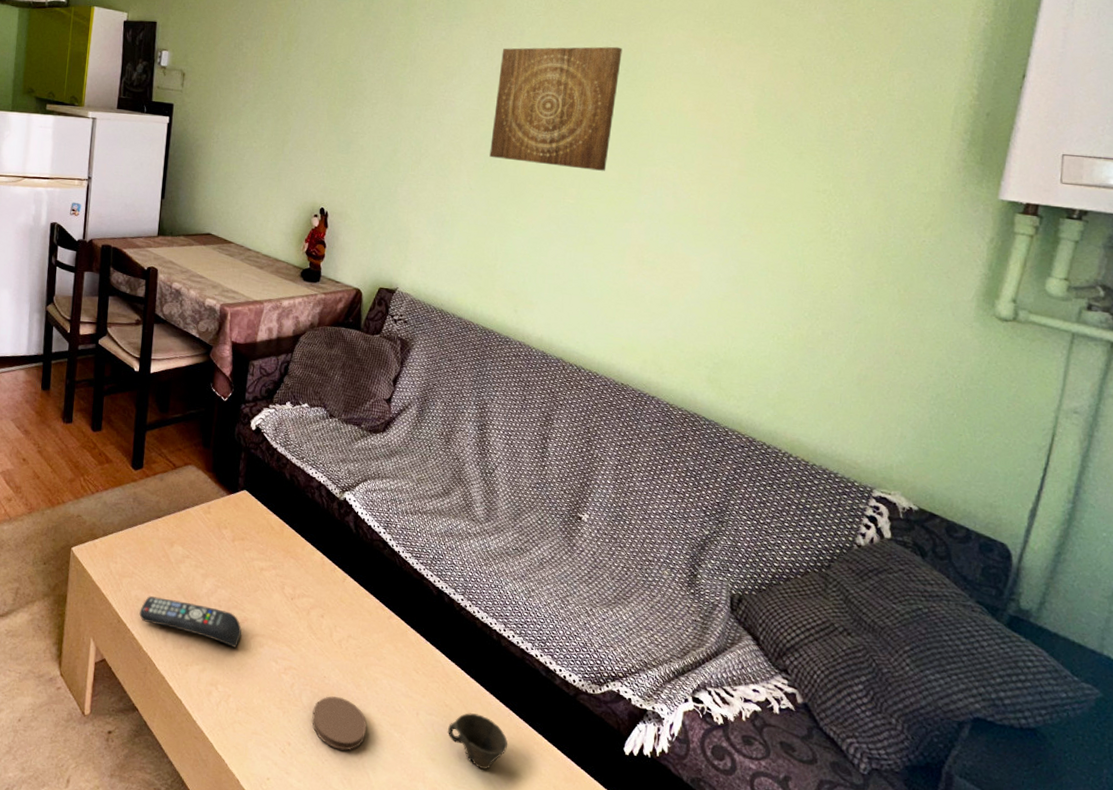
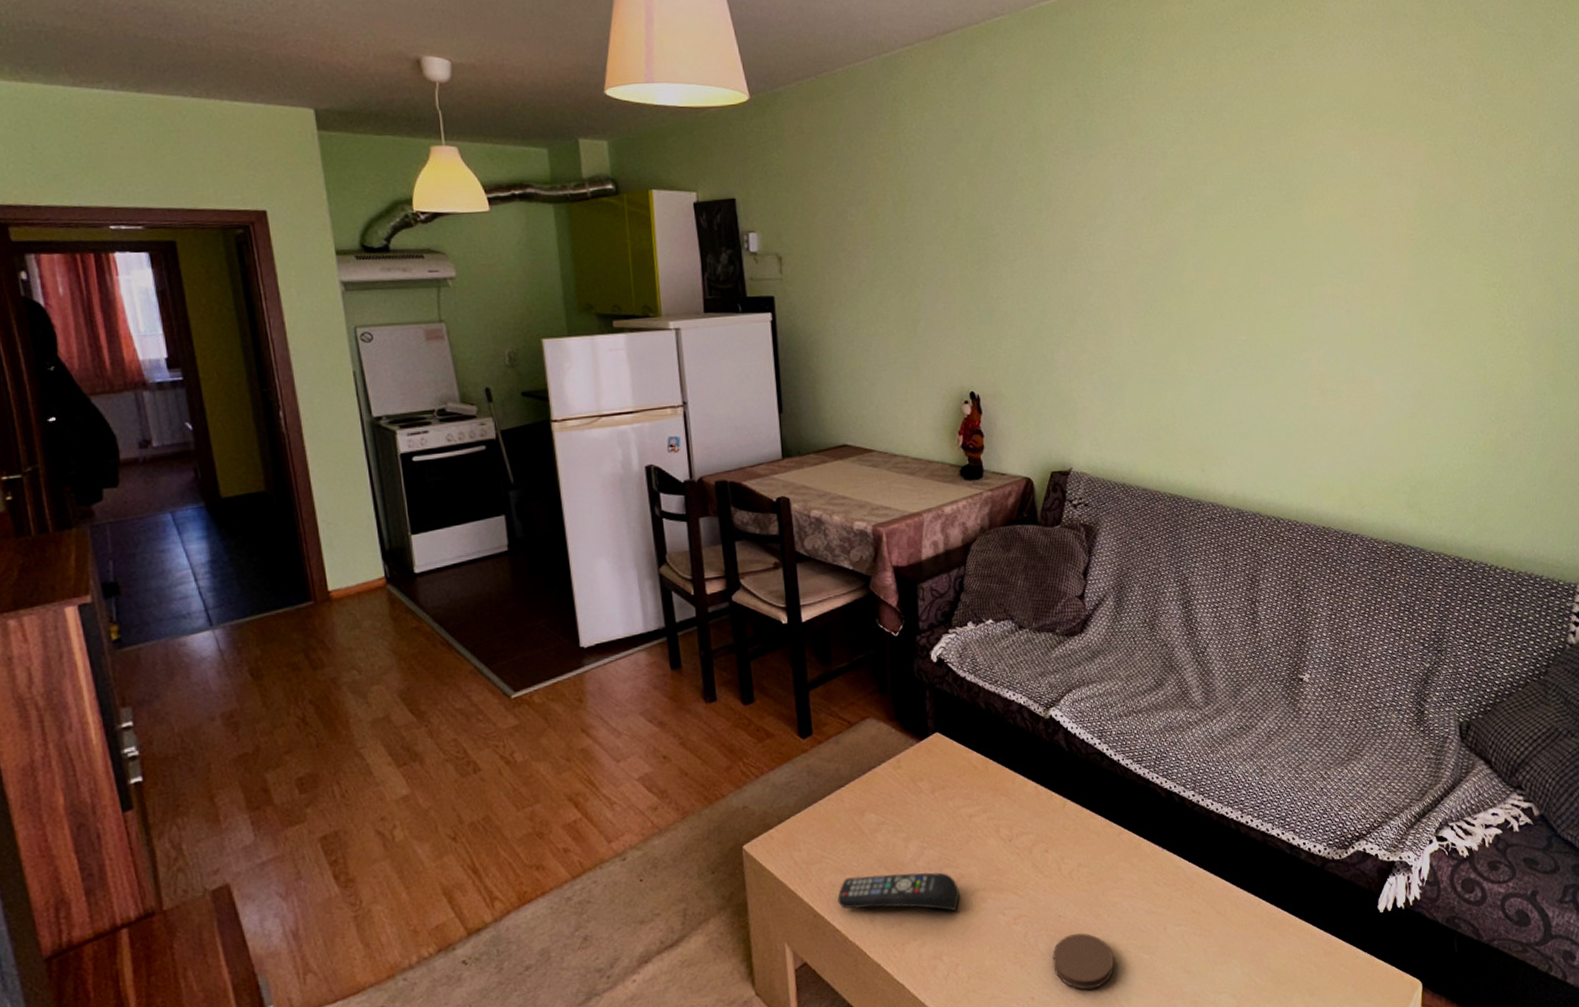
cup: present [448,713,508,770] -> none [1199,911,1263,968]
wall art: present [489,46,623,171] -> none [1145,157,1275,303]

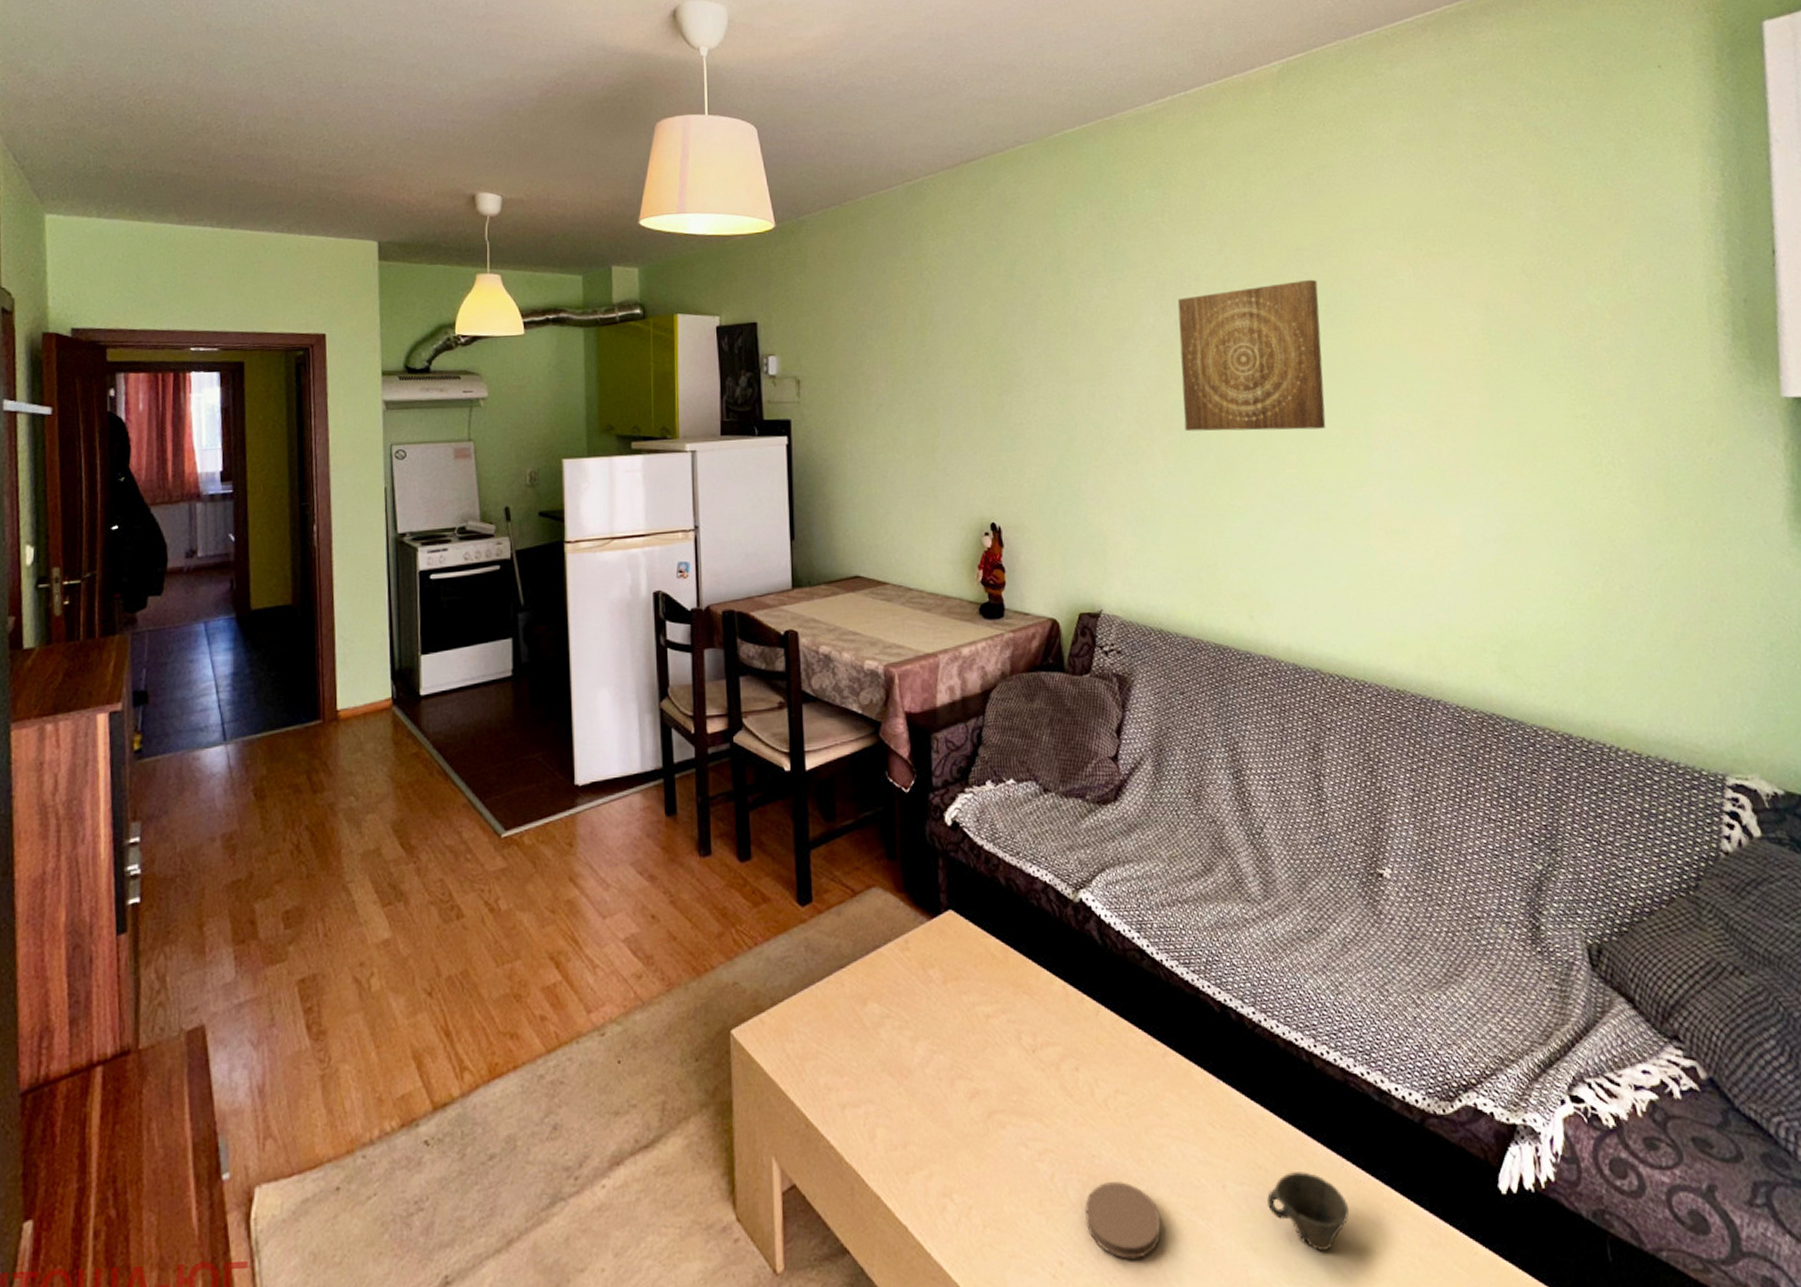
remote control: present [837,872,960,911] -> none [833,1081,974,1135]
wall art: none [1145,157,1275,303] -> present [1177,279,1326,432]
cup: none [1199,911,1263,968] -> present [1267,1171,1350,1252]

